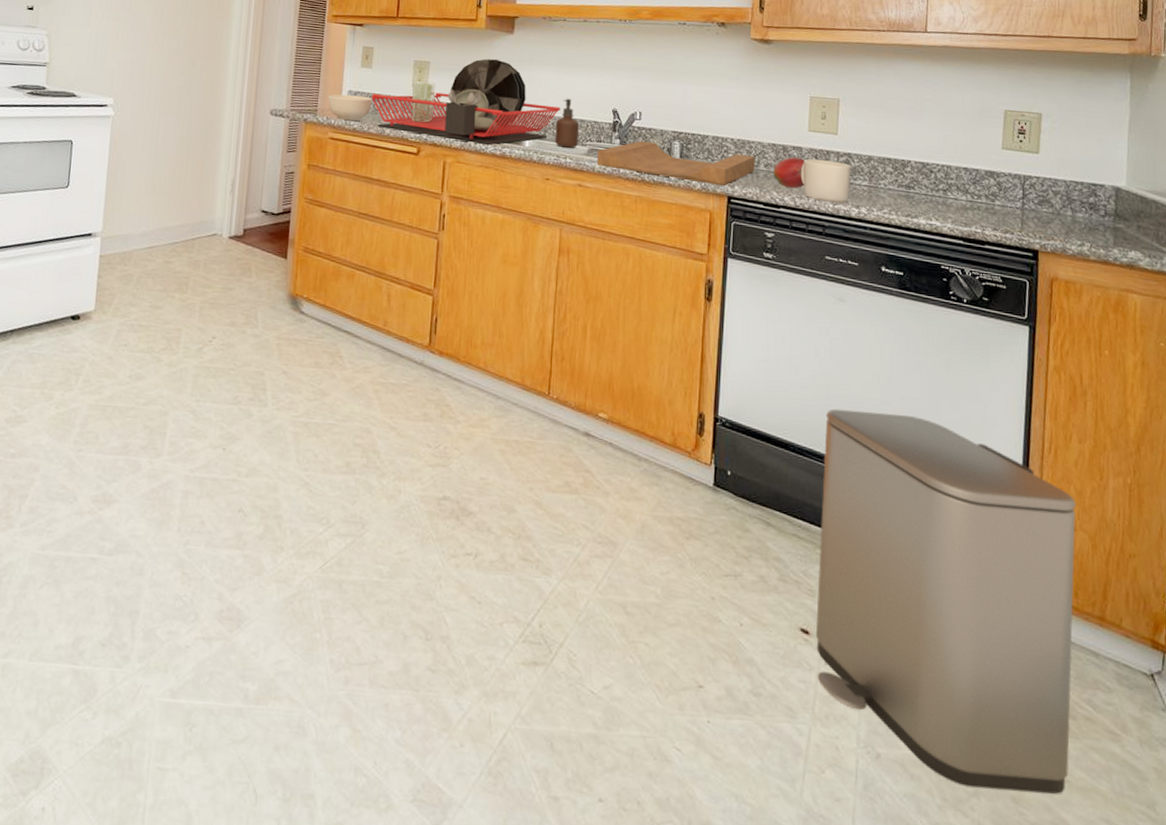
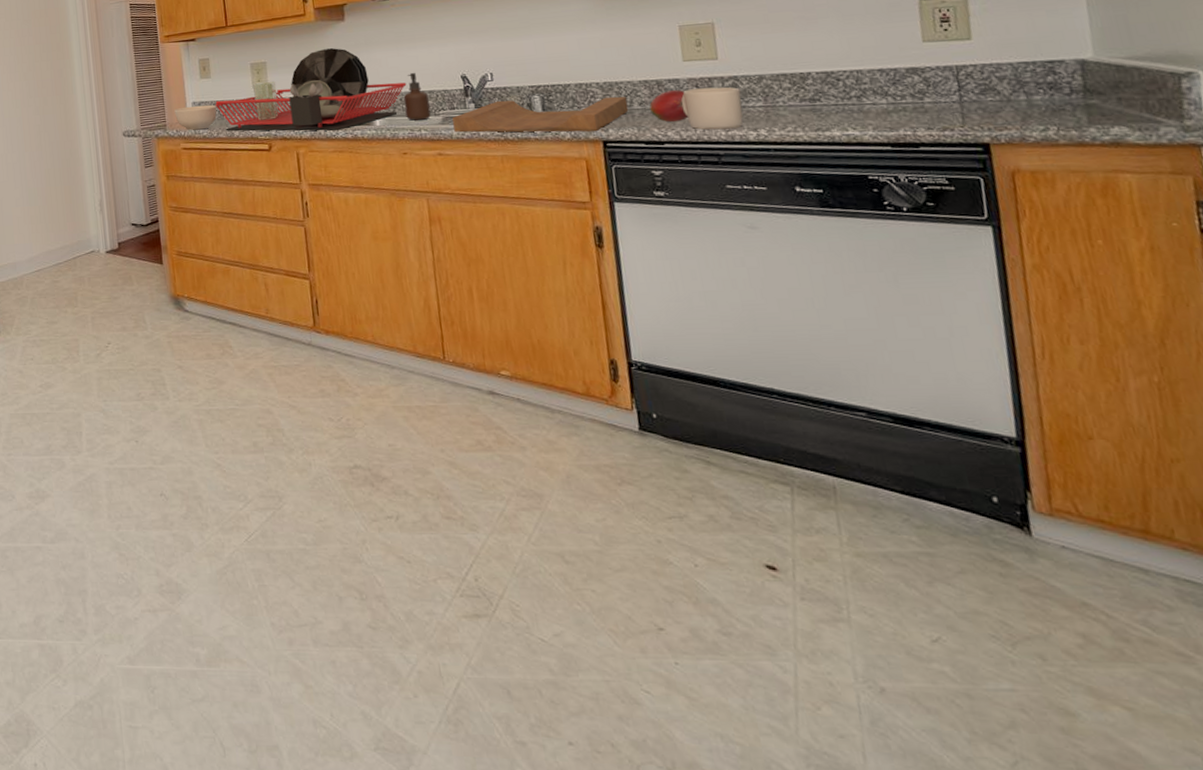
pedal bin: present [816,408,1076,794] -> none [755,337,1131,723]

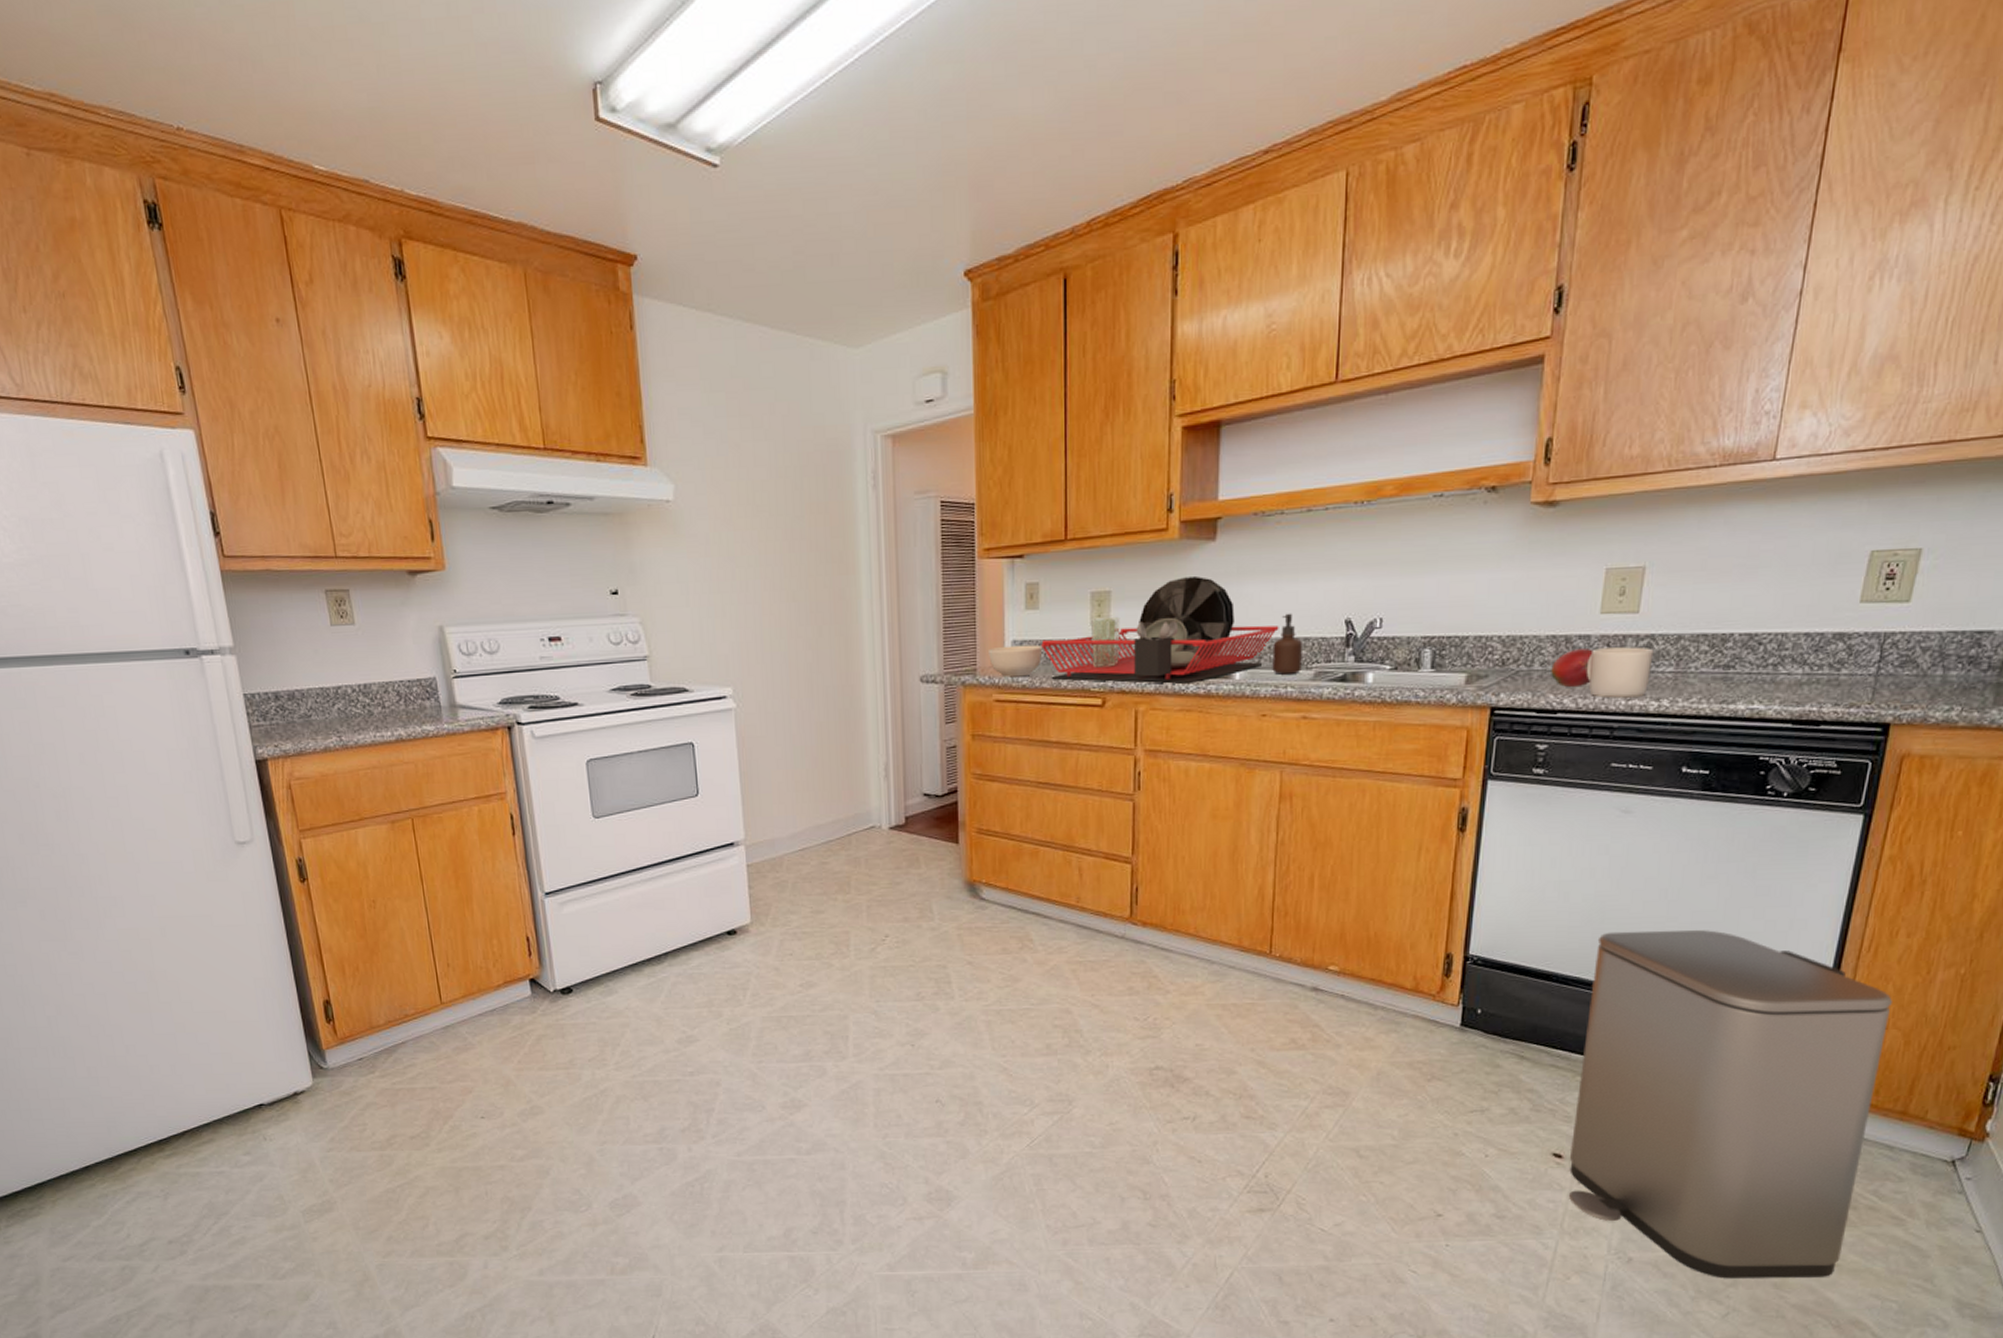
cutting board: present [452,96,629,133] -> none [1326,653,1528,697]
pedal bin: none [755,337,1131,723] -> present [1569,929,1892,1279]

